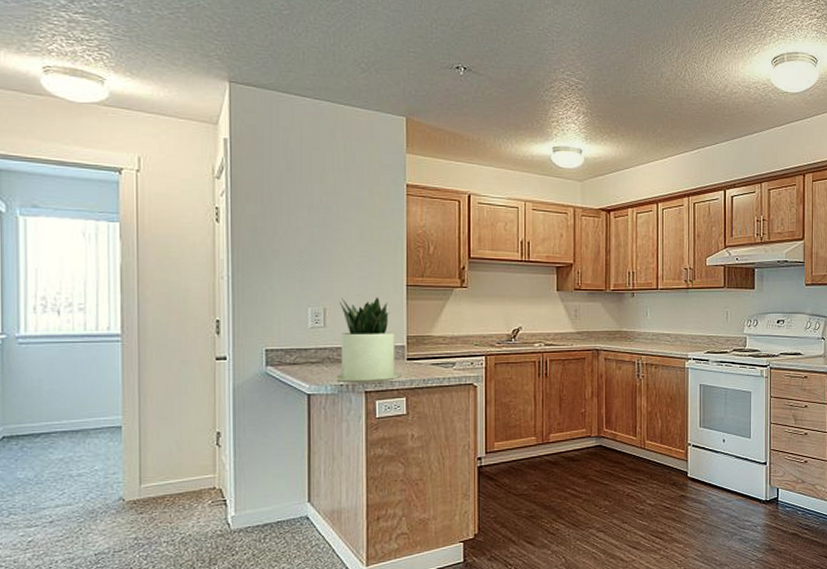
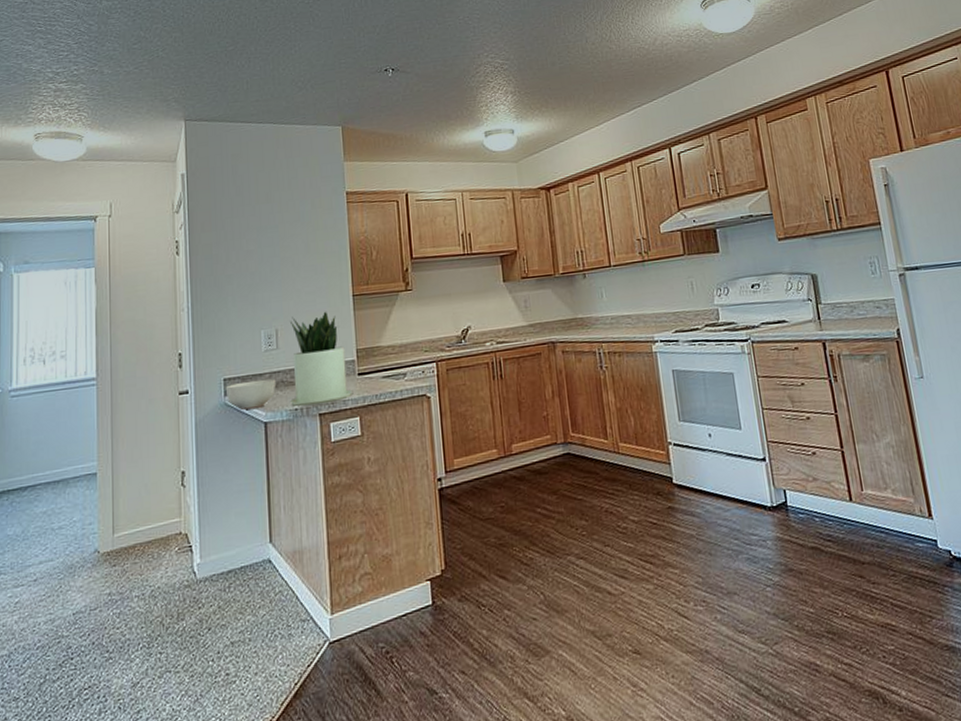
bowl: none [267,354,322,380] -> present [225,378,277,410]

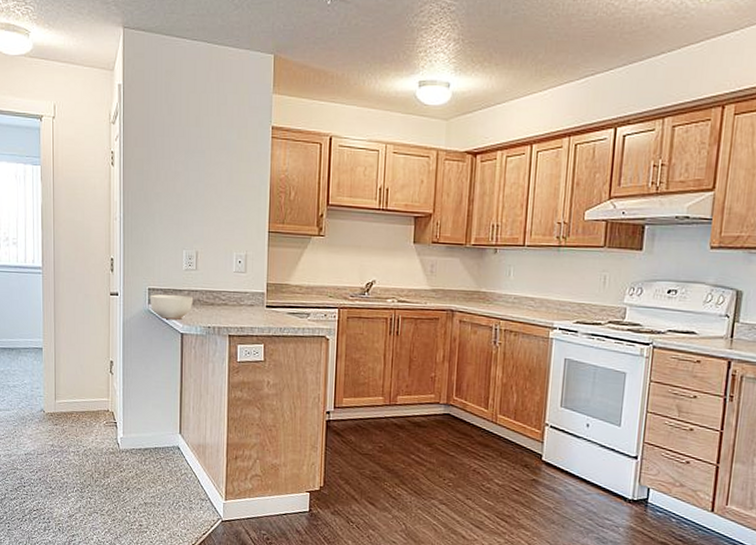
planter: present [289,311,353,407] -> none [203,242,260,328]

